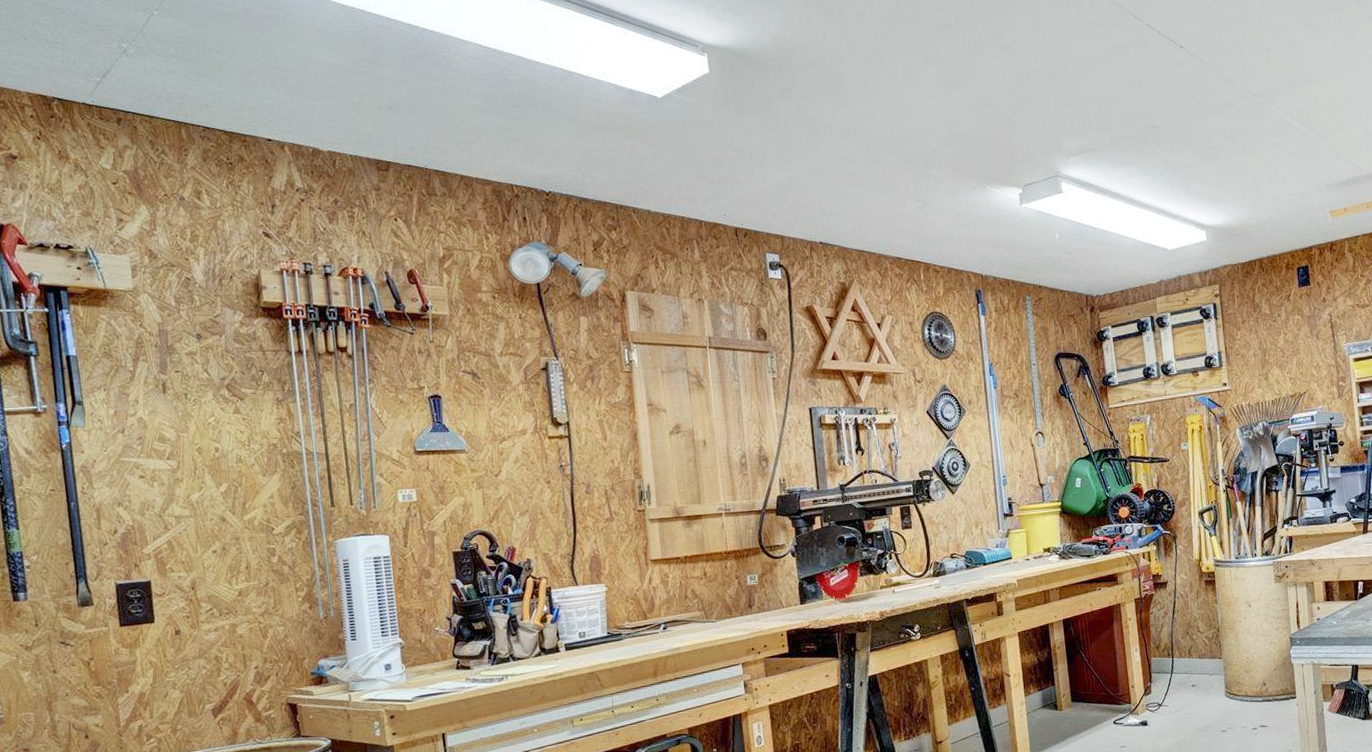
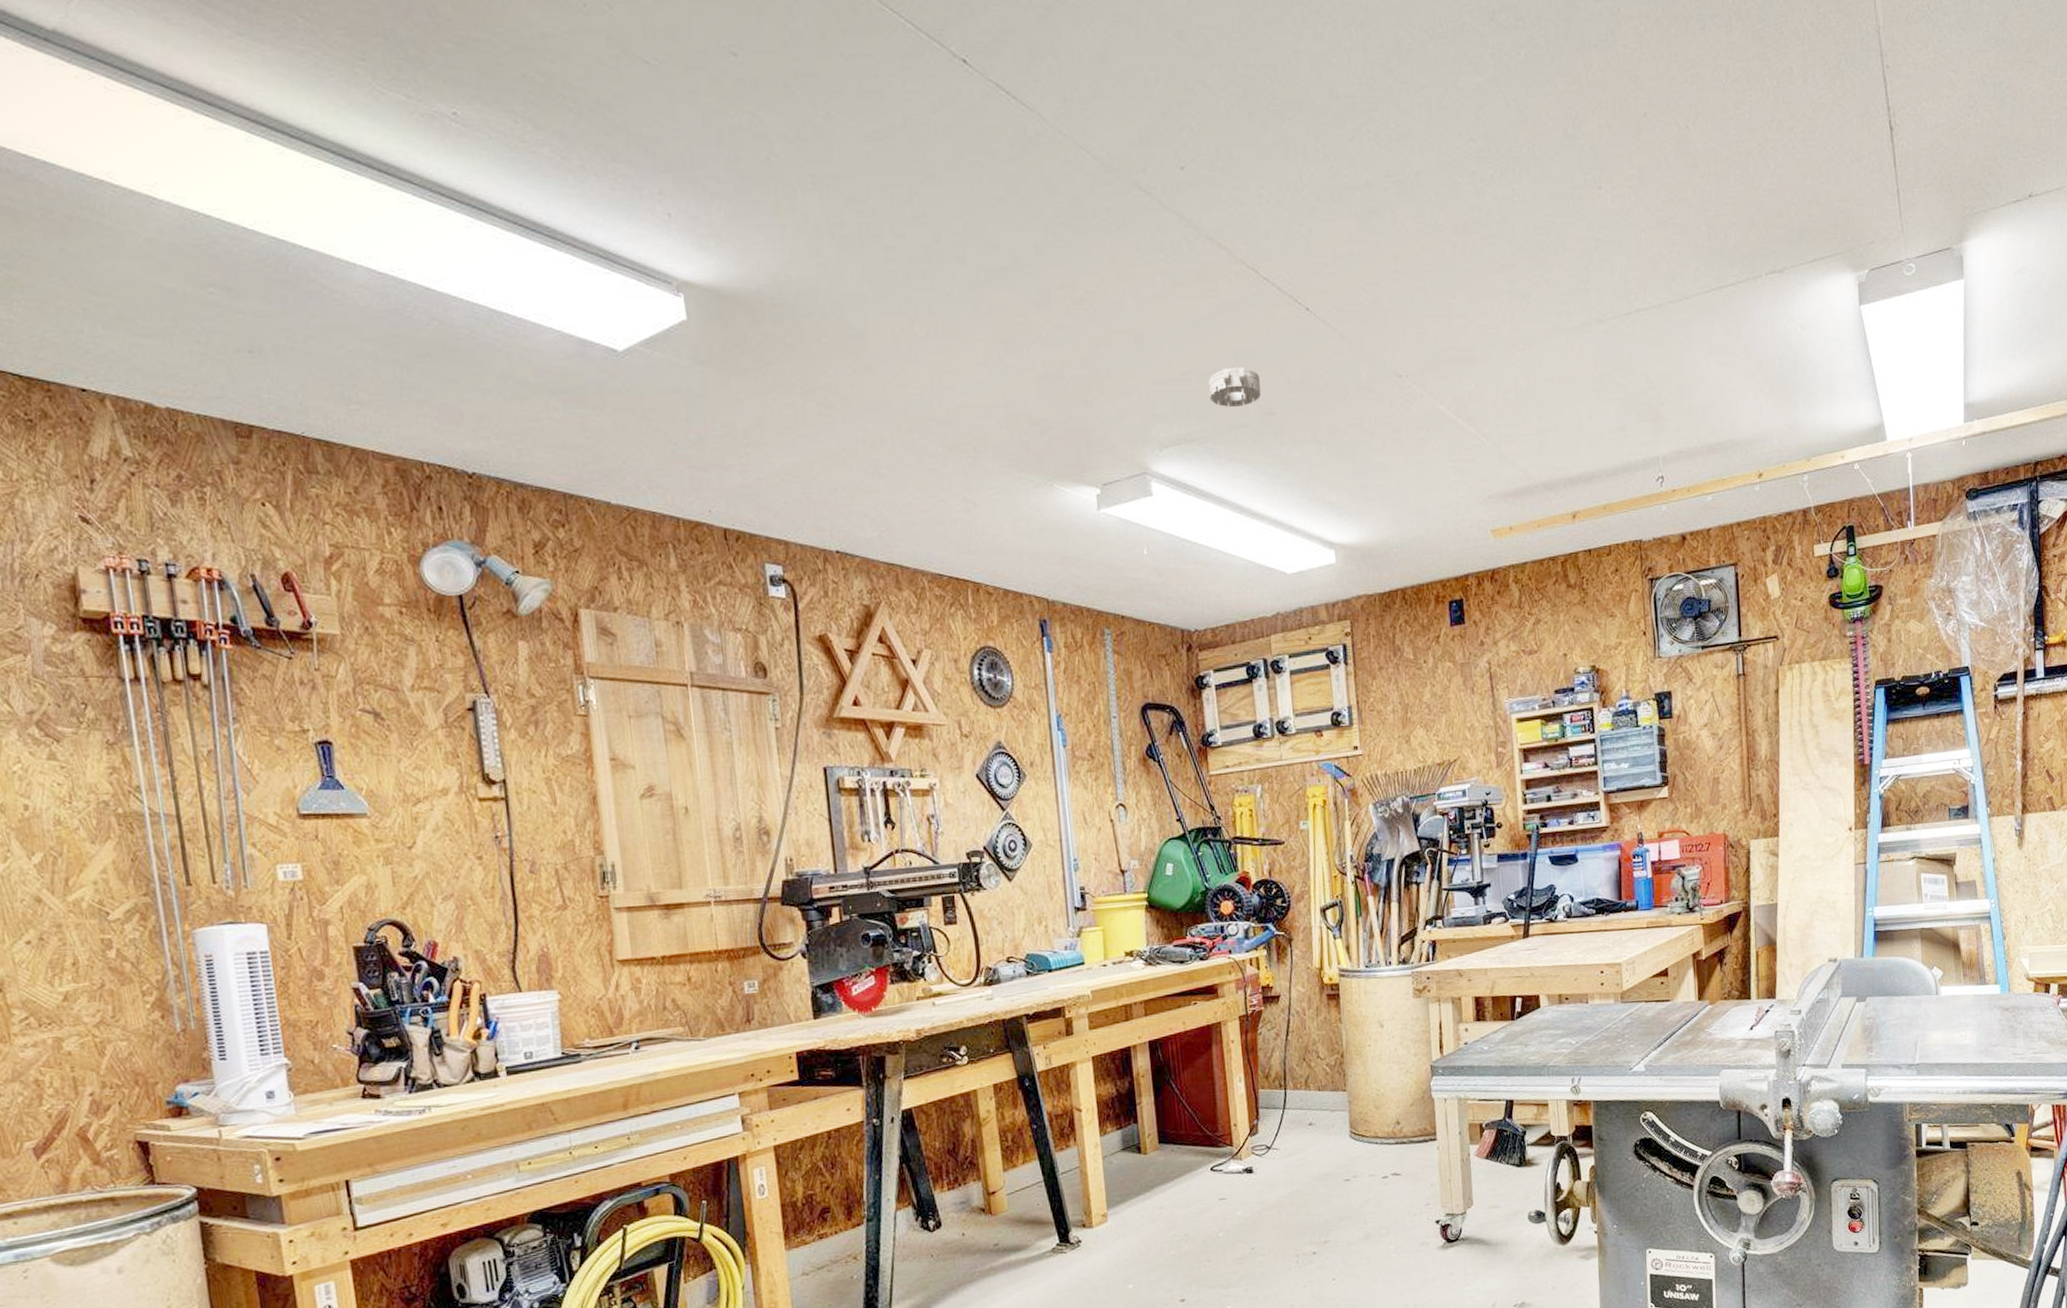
smoke detector: none [1105,93,1146,124] -> present [1209,368,1261,407]

